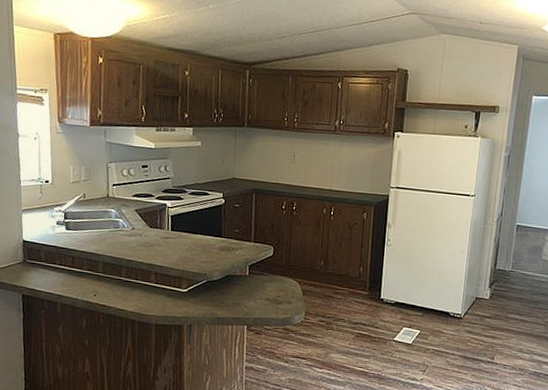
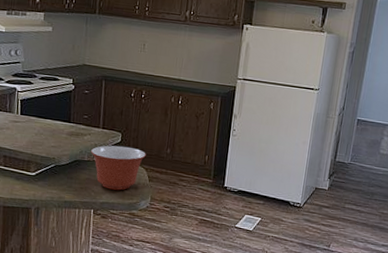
mixing bowl: none [243,259,299,305] -> present [91,145,146,191]

